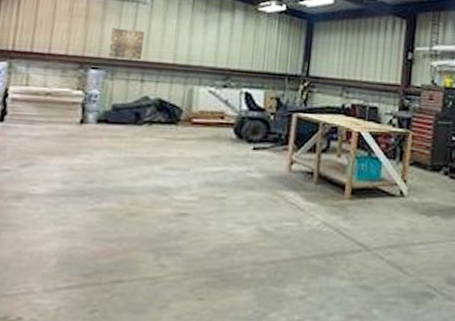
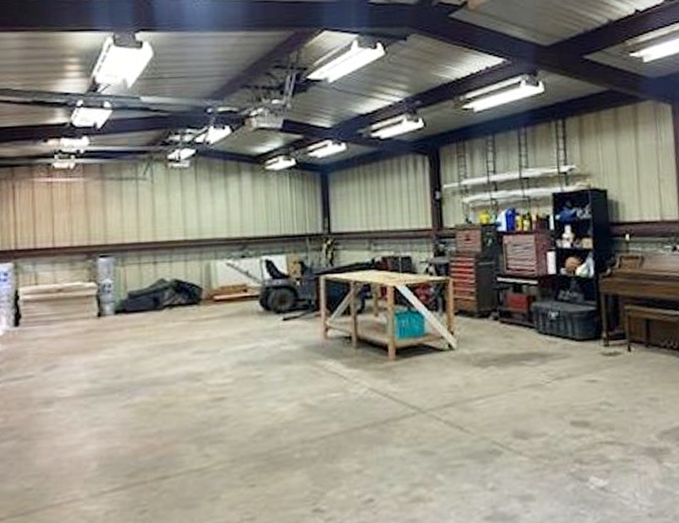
wall art: present [108,27,145,60] -> none [115,209,150,242]

